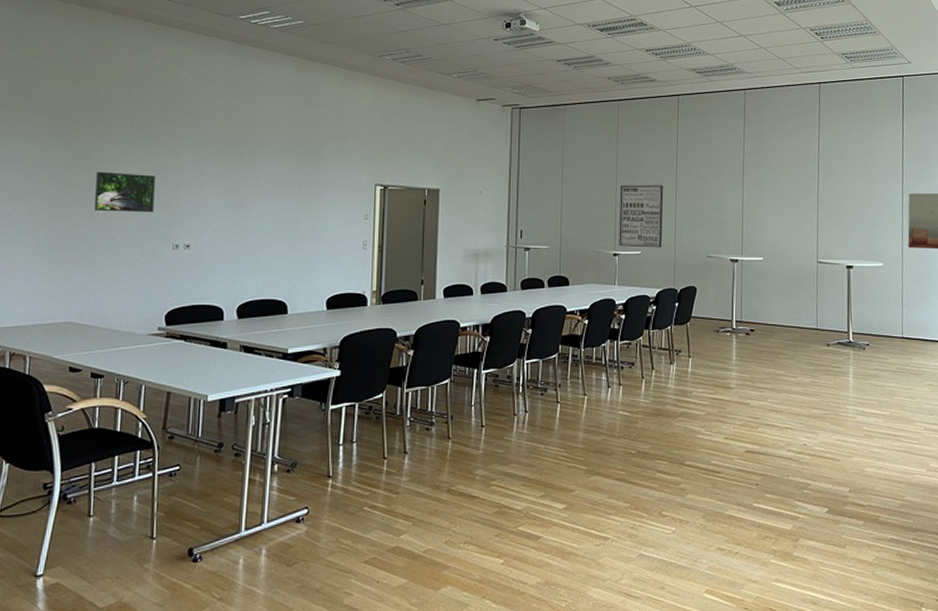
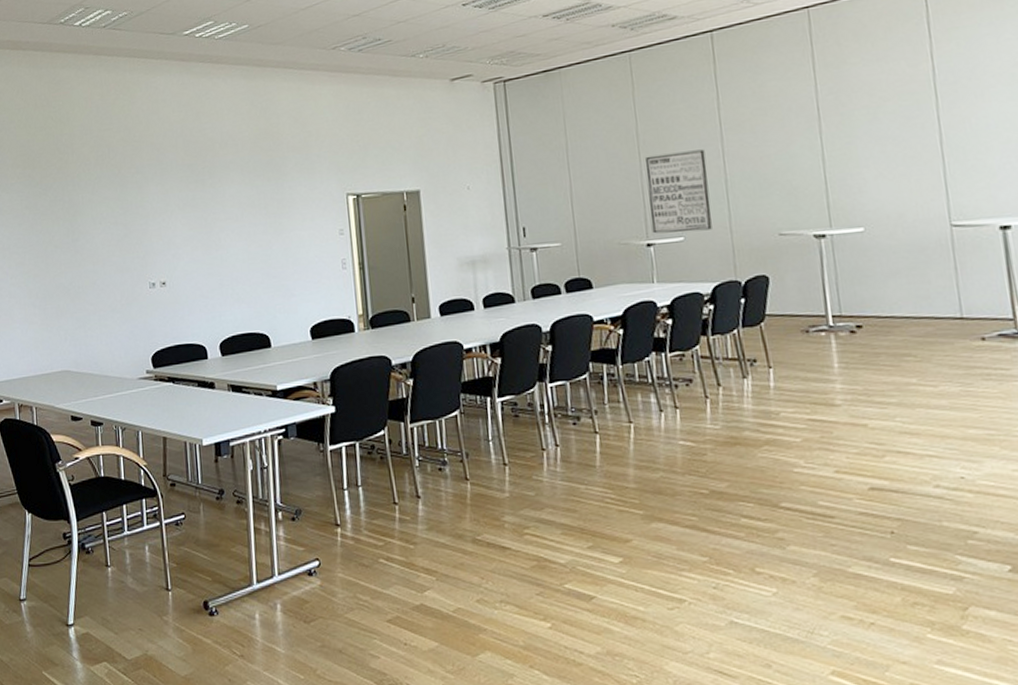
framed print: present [95,171,155,213] -> none [71,213,127,256]

